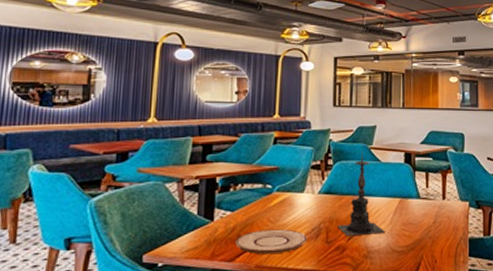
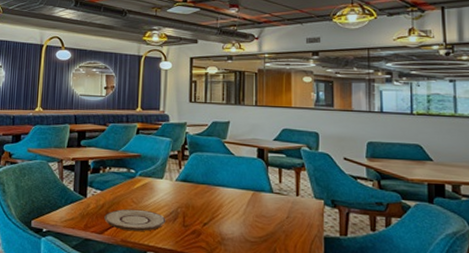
candle holder: present [338,151,385,237] -> none [193,144,238,223]

